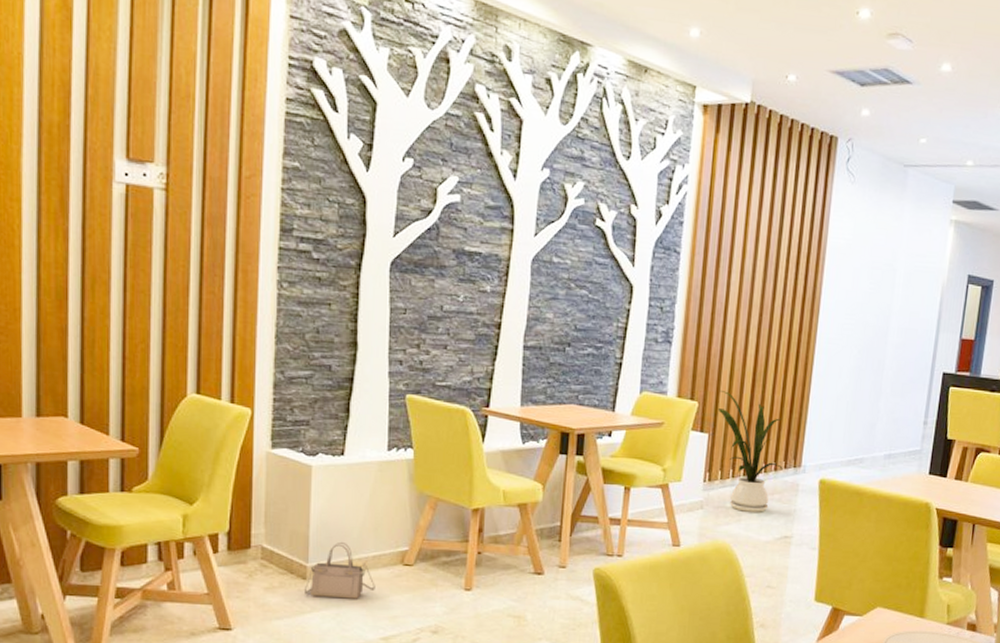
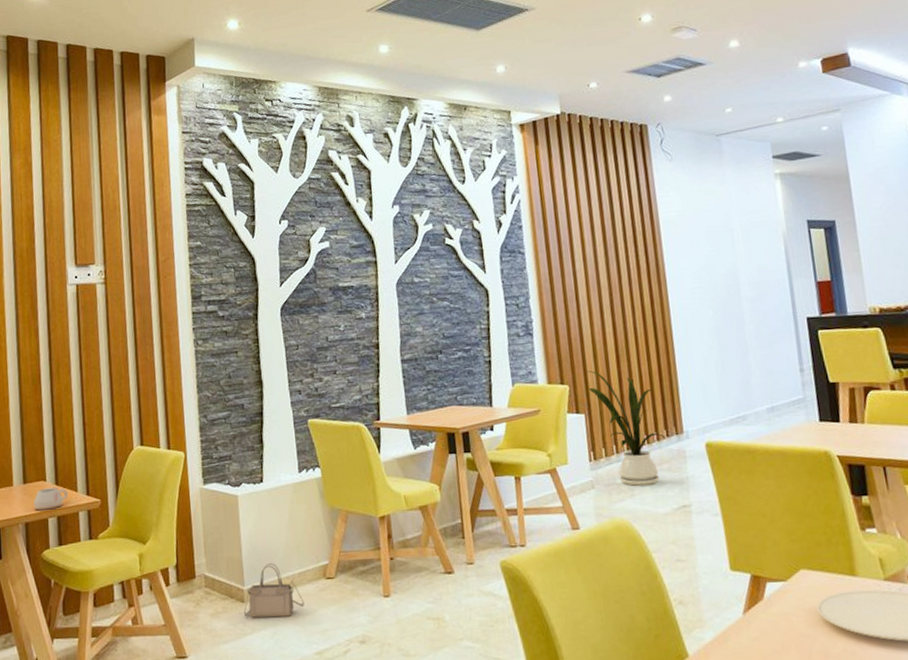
cup: none [48,426,96,451] -> present [33,487,68,511]

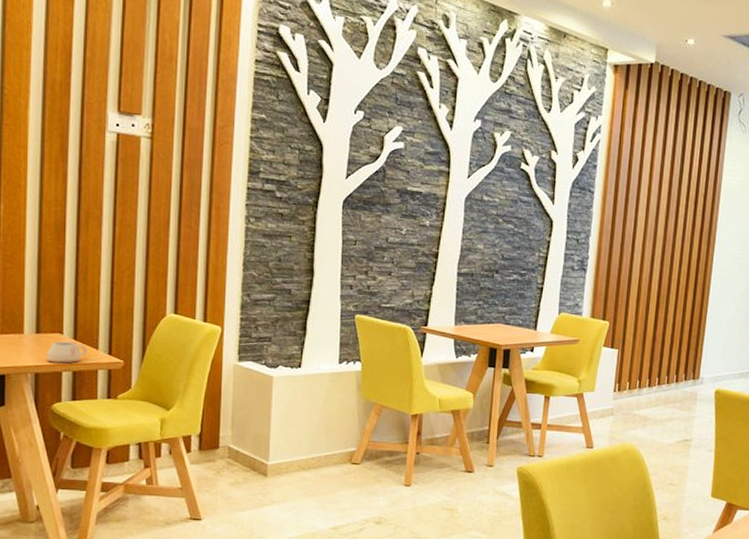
handbag: present [244,562,305,618] -> none [265,442,327,494]
house plant: present [587,371,666,486] -> none [626,312,683,419]

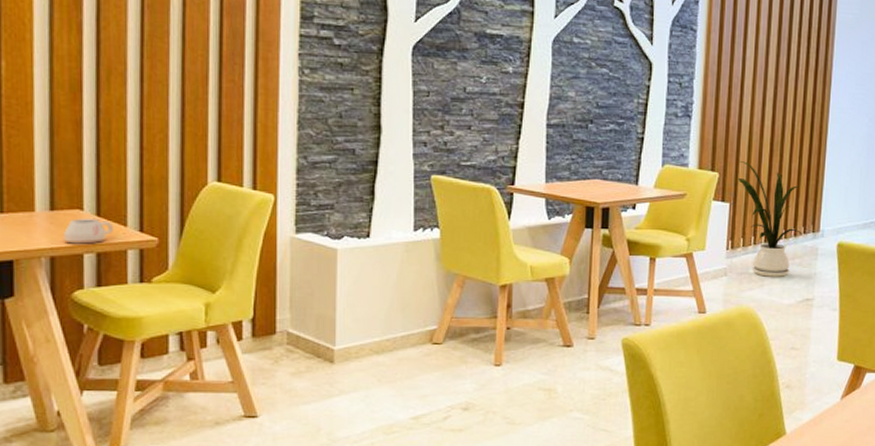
house plant: none [626,312,683,419] -> present [738,161,802,277]

